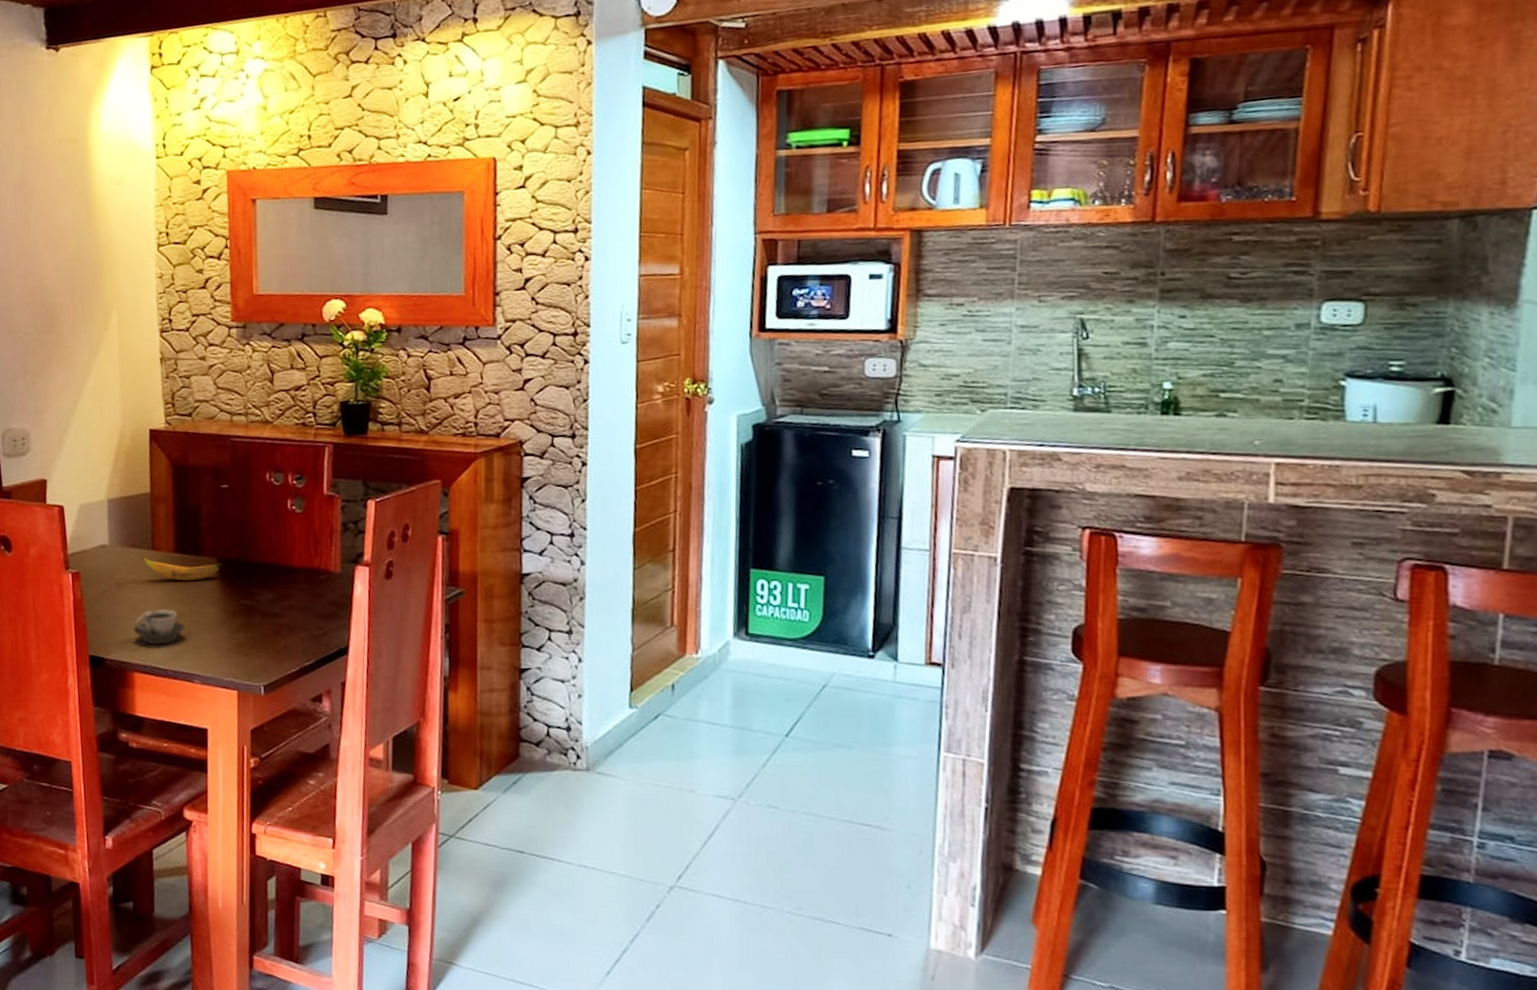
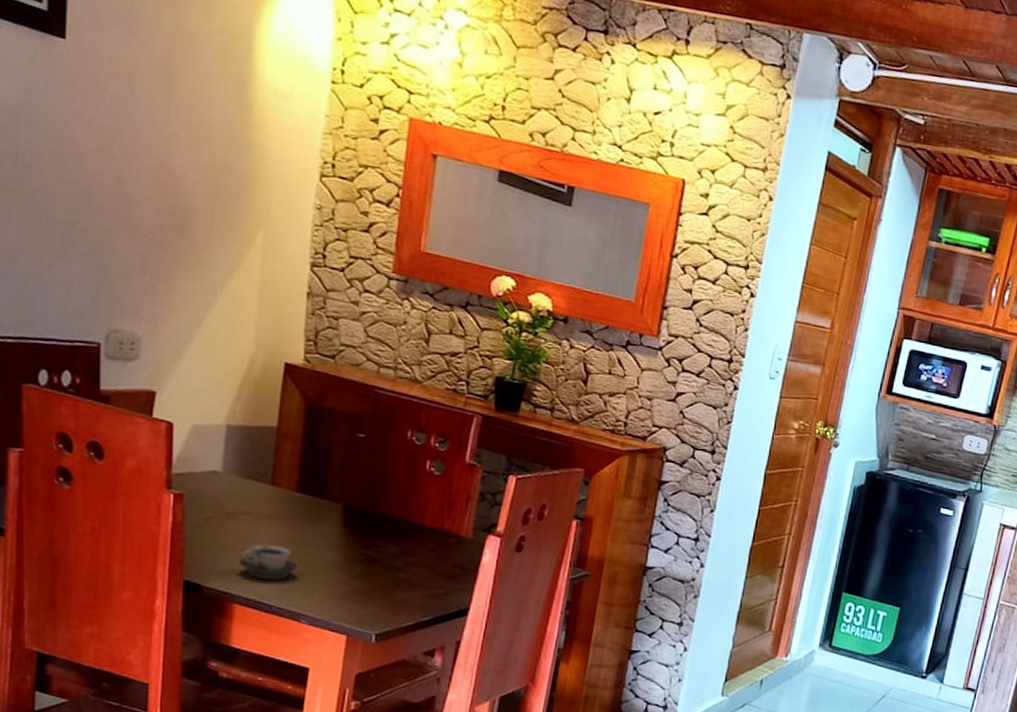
banana: present [141,556,222,581] -> none [257,490,347,523]

